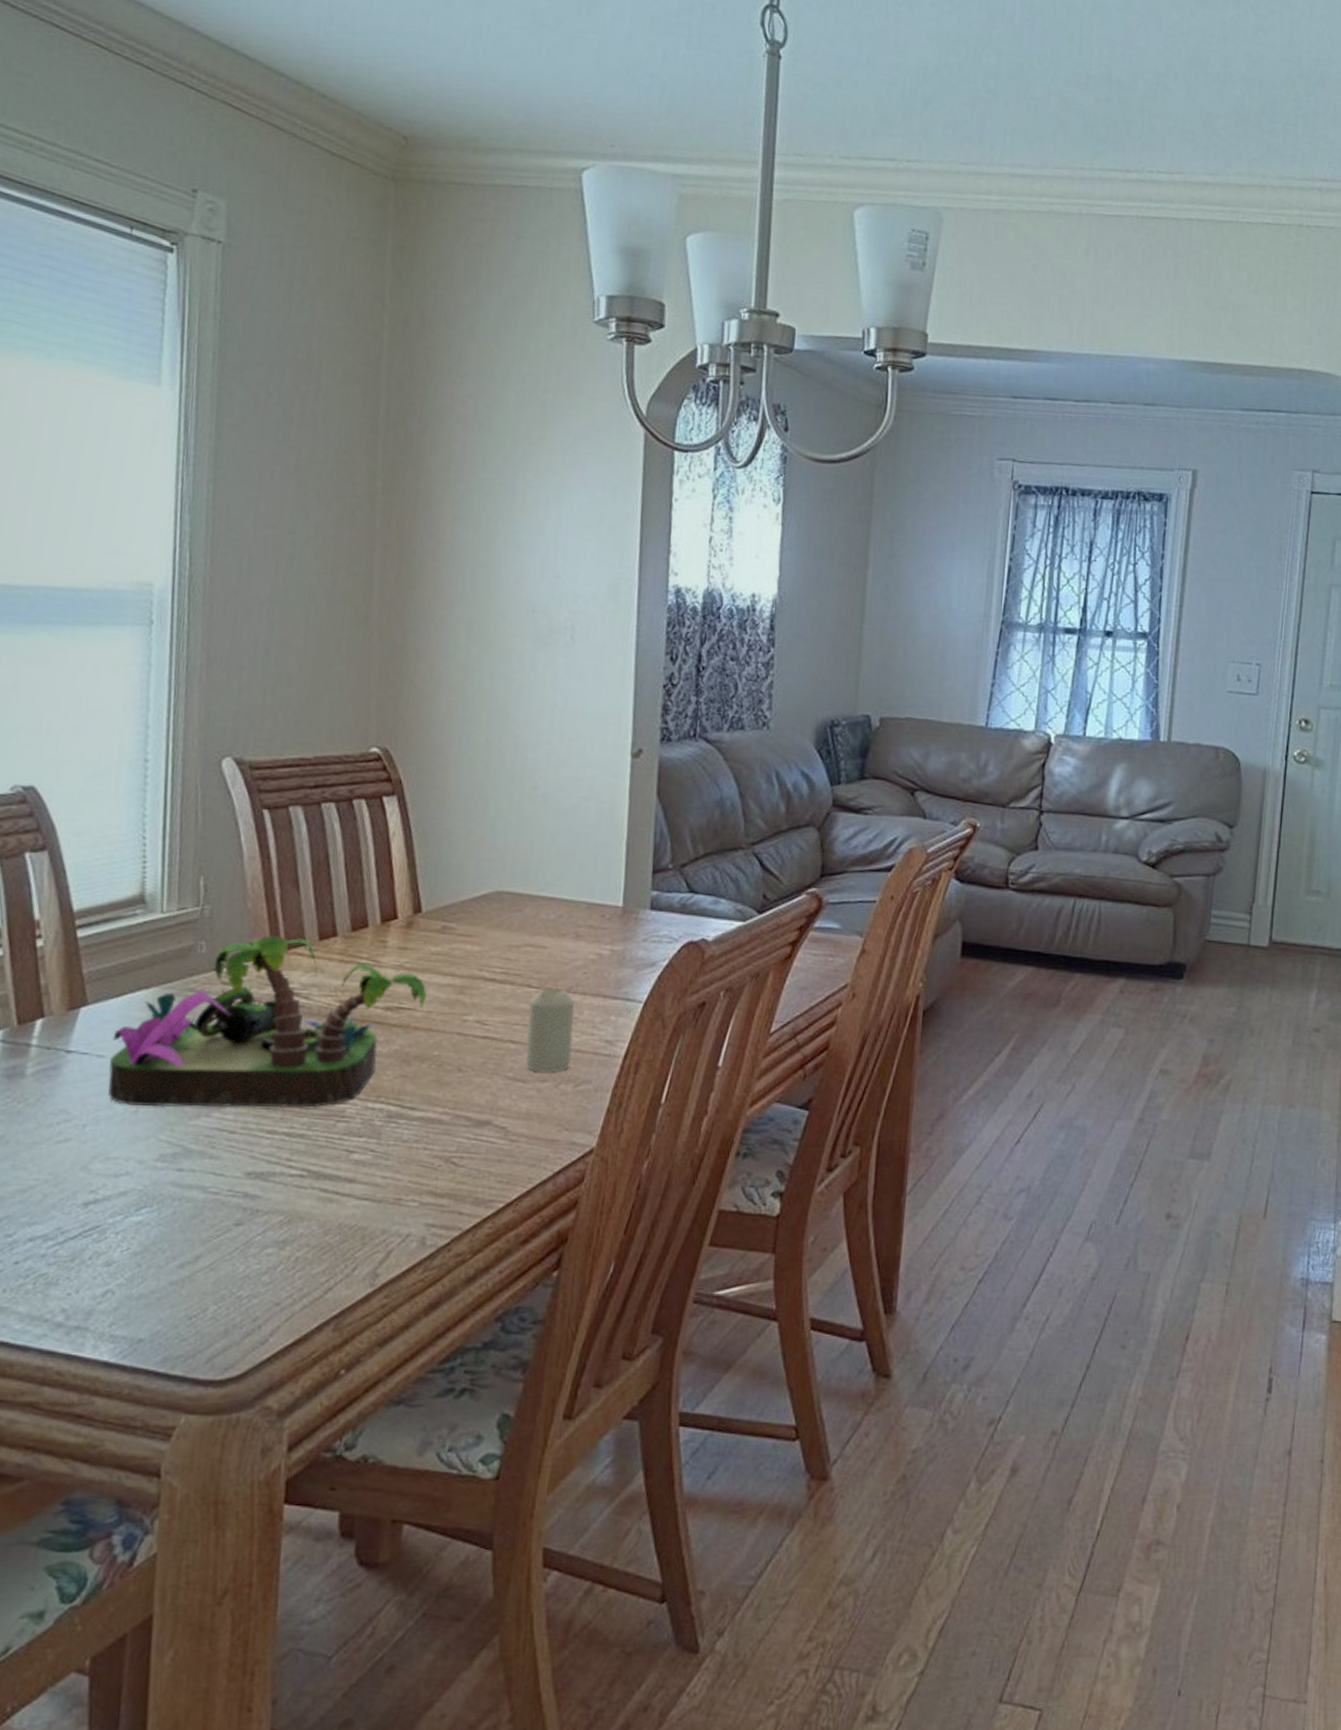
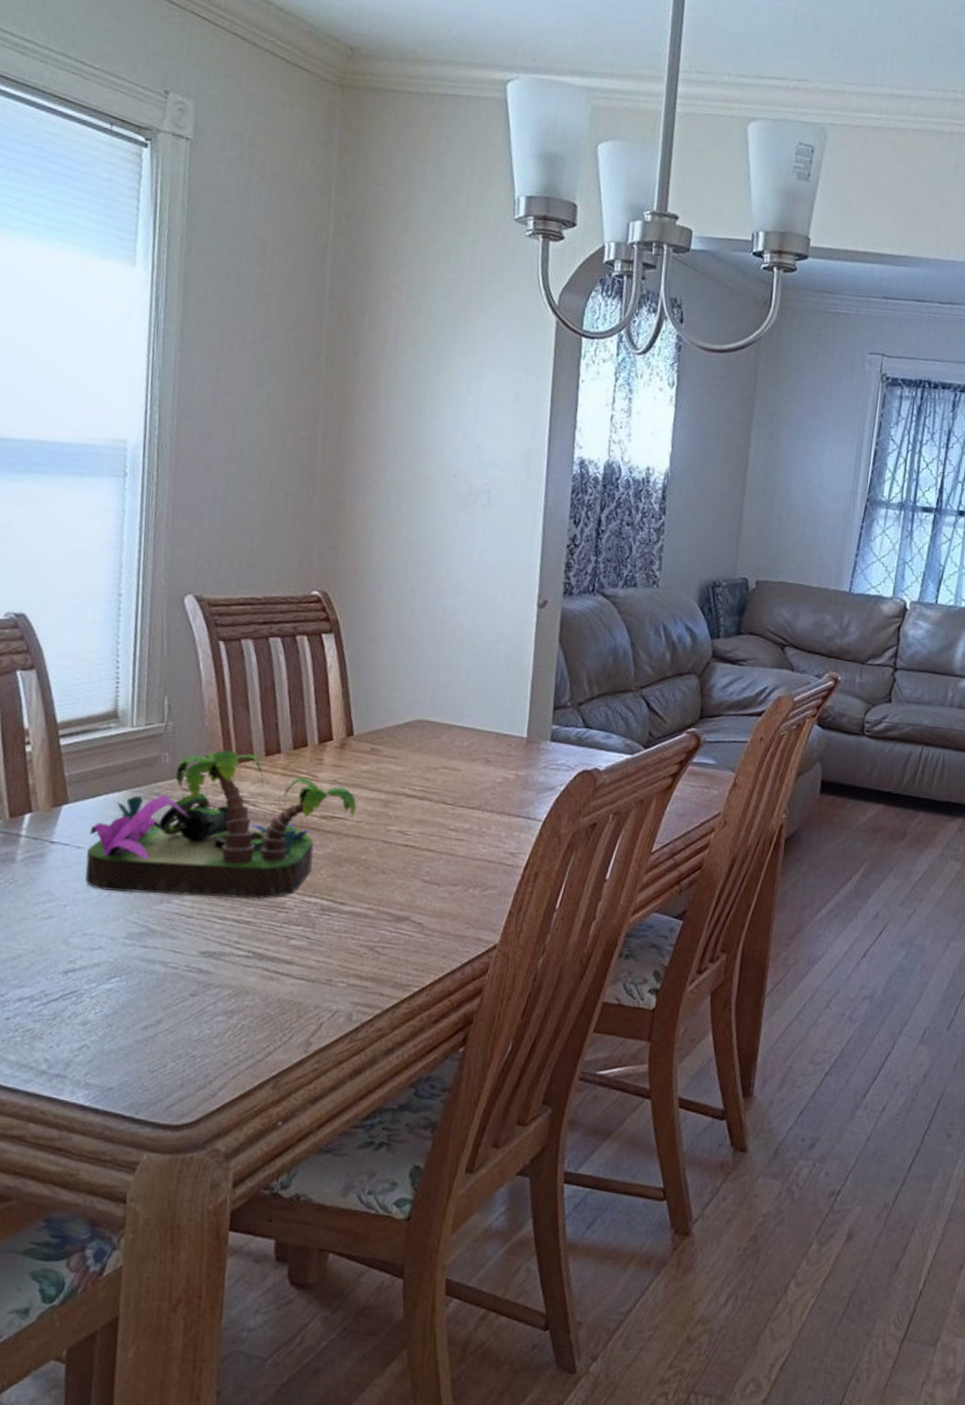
candle: present [525,987,574,1072] -> none [439,805,483,878]

